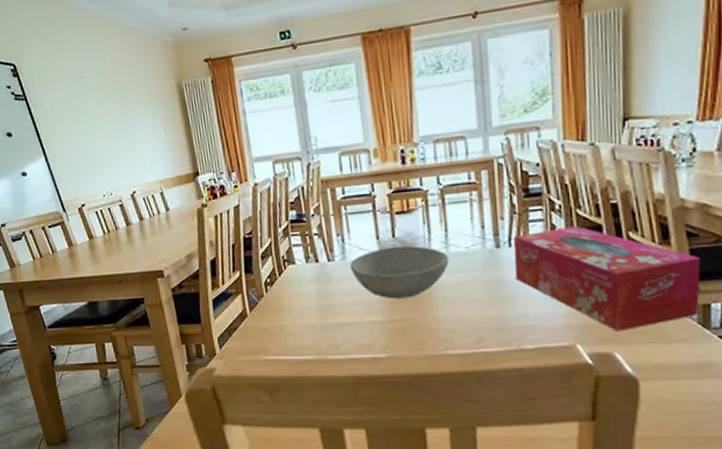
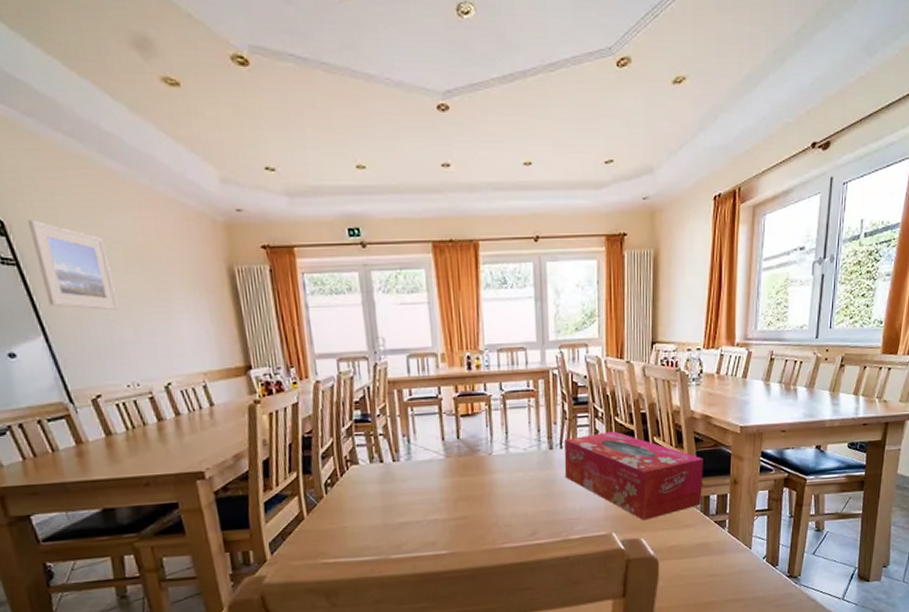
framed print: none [31,60,96,131] -> present [28,220,120,311]
bowl: present [350,246,449,299] -> none [415,447,509,498]

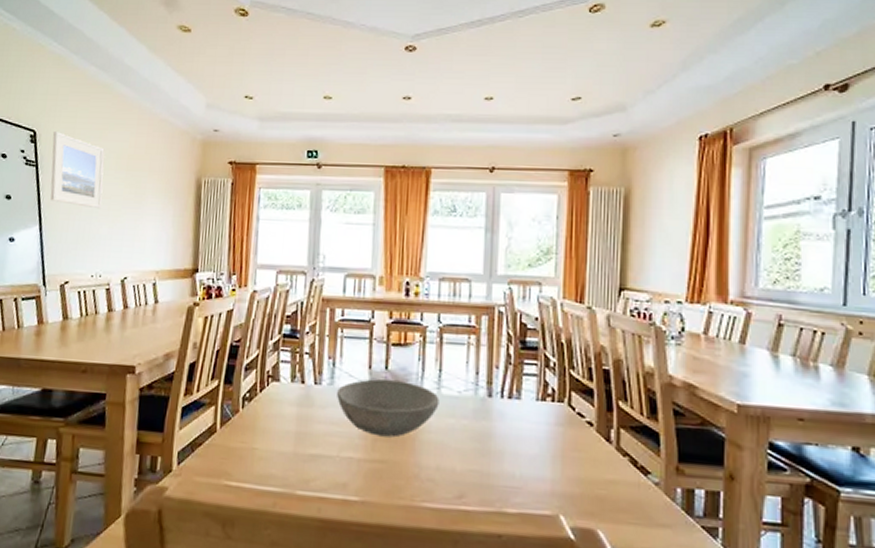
bowl: none [415,447,509,498] -> present [337,379,440,438]
tissue box: present [564,431,703,521] -> none [504,386,686,507]

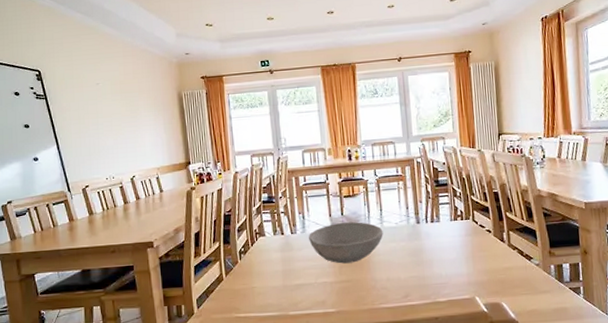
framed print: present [50,132,105,209] -> none [55,69,106,126]

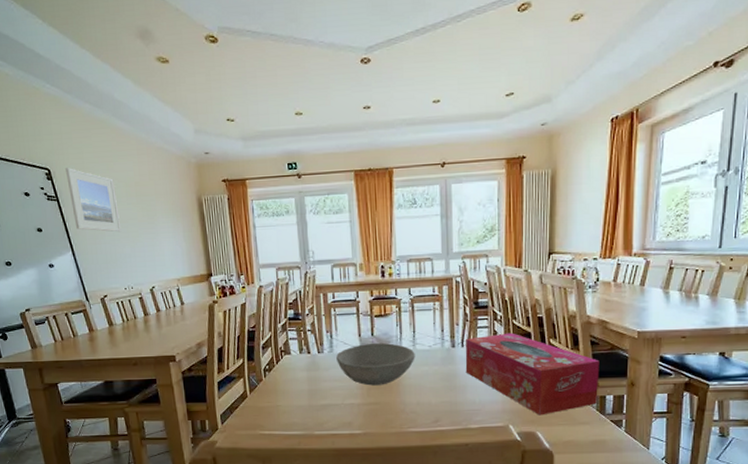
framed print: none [55,69,106,126] -> present [66,168,122,232]
tissue box: none [429,208,556,286] -> present [465,333,600,416]

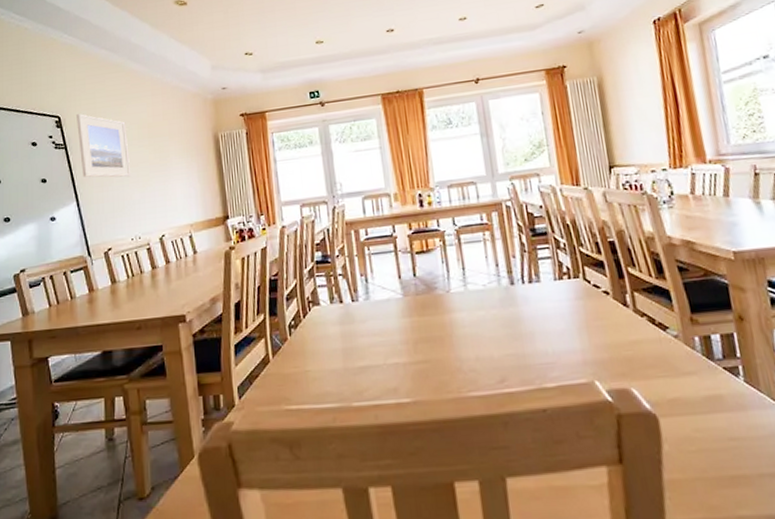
bowl: present [336,343,415,386] -> none [374,284,468,339]
tissue box: present [465,333,600,416] -> none [526,262,701,366]

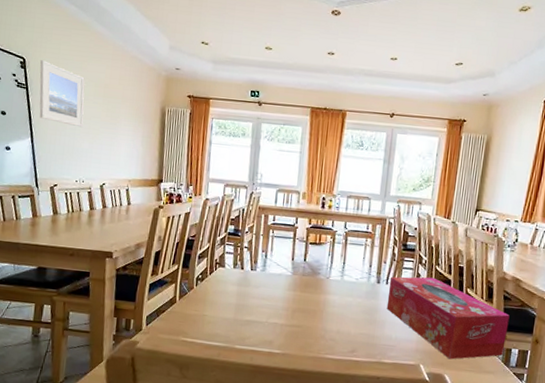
tissue box: none [526,262,701,366] -> present [386,276,510,360]

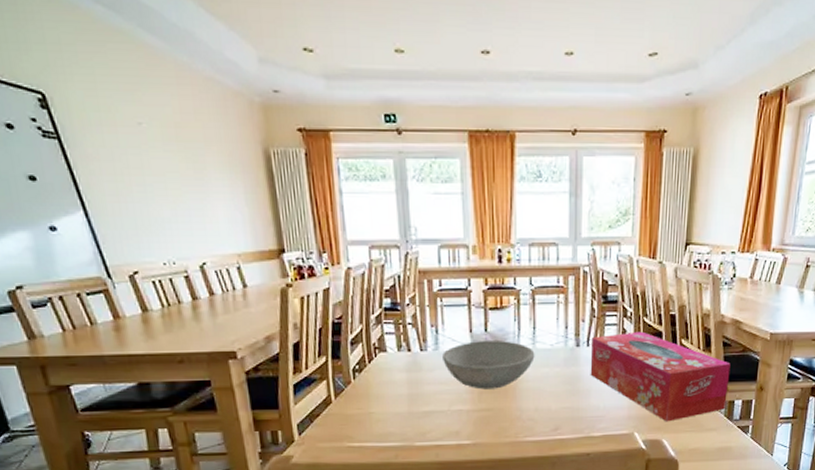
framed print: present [39,60,85,128] -> none [69,94,157,189]
bowl: none [267,268,342,310] -> present [443,341,535,390]

